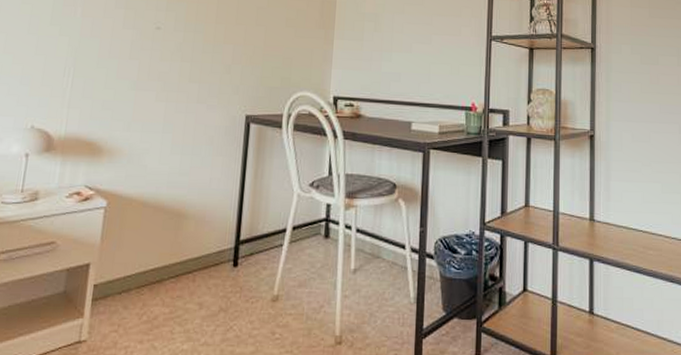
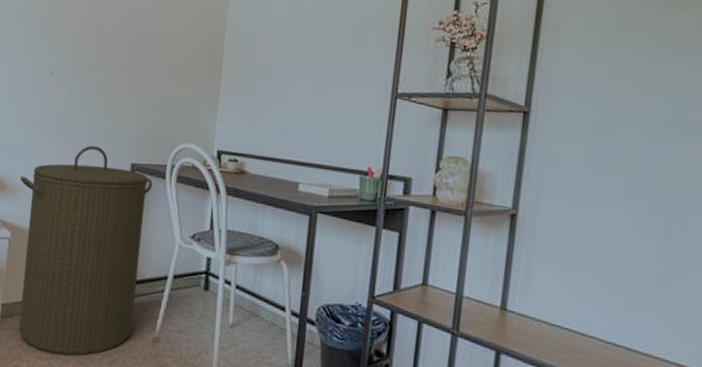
laundry hamper: none [115,100,269,333] -> present [19,145,153,356]

